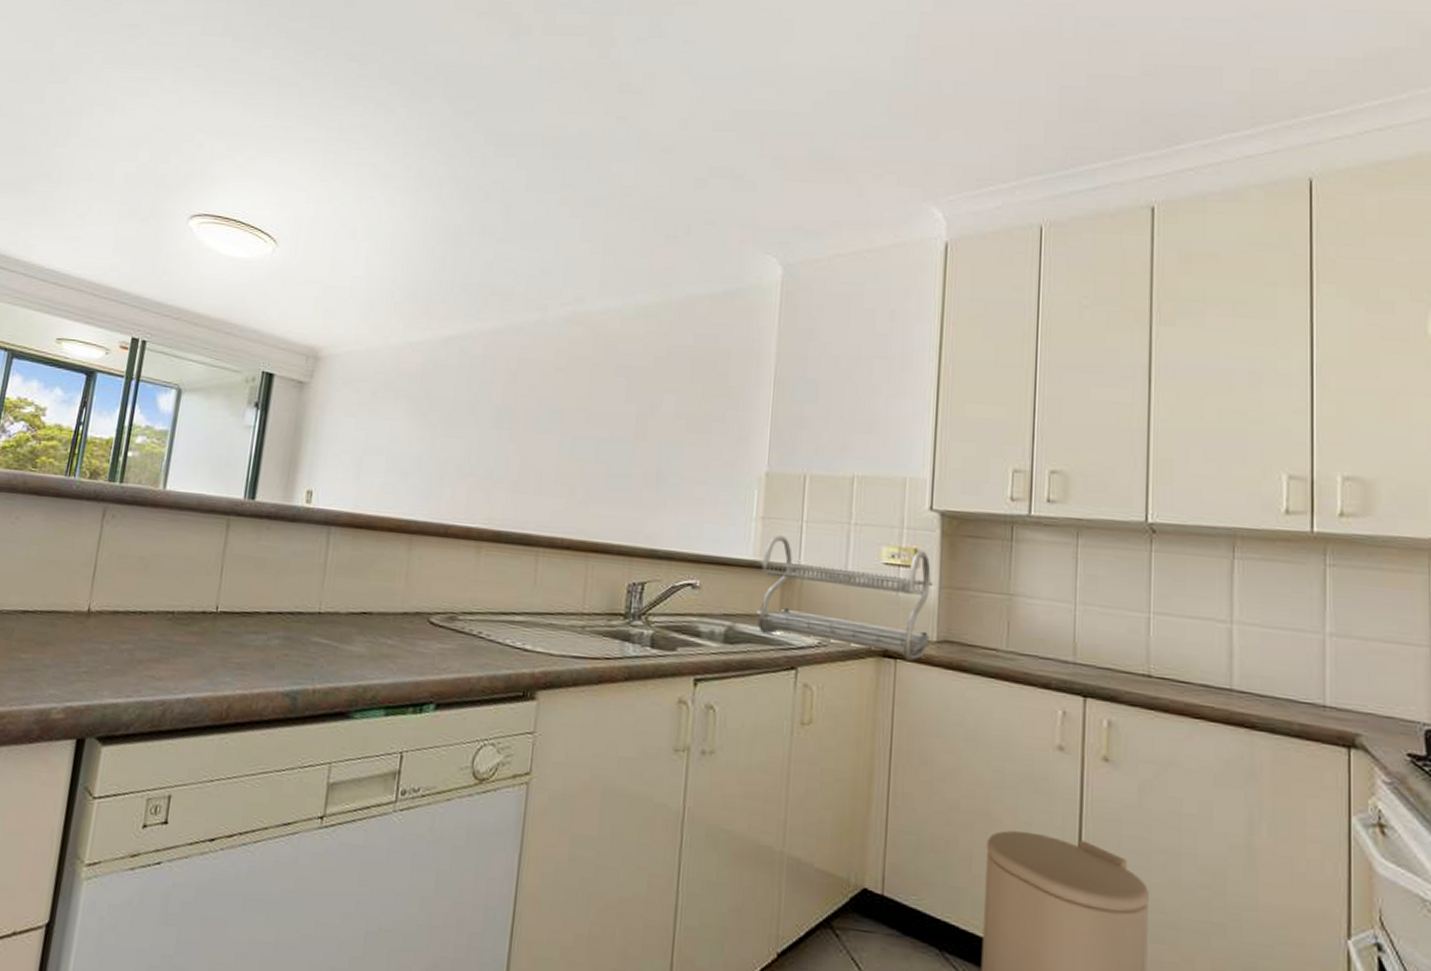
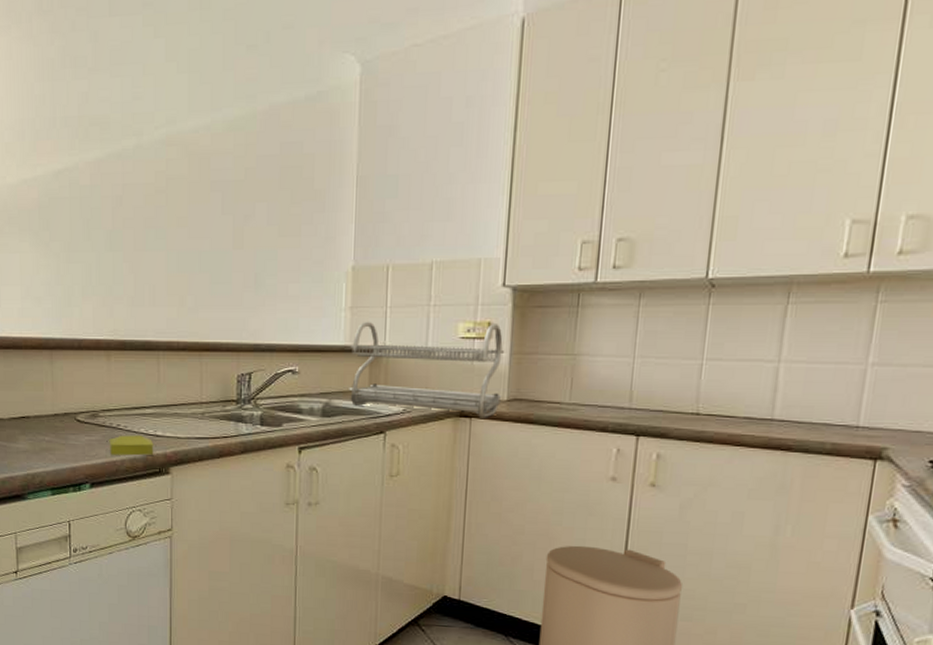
sponge: none [464,645,530,675] -> present [109,435,163,456]

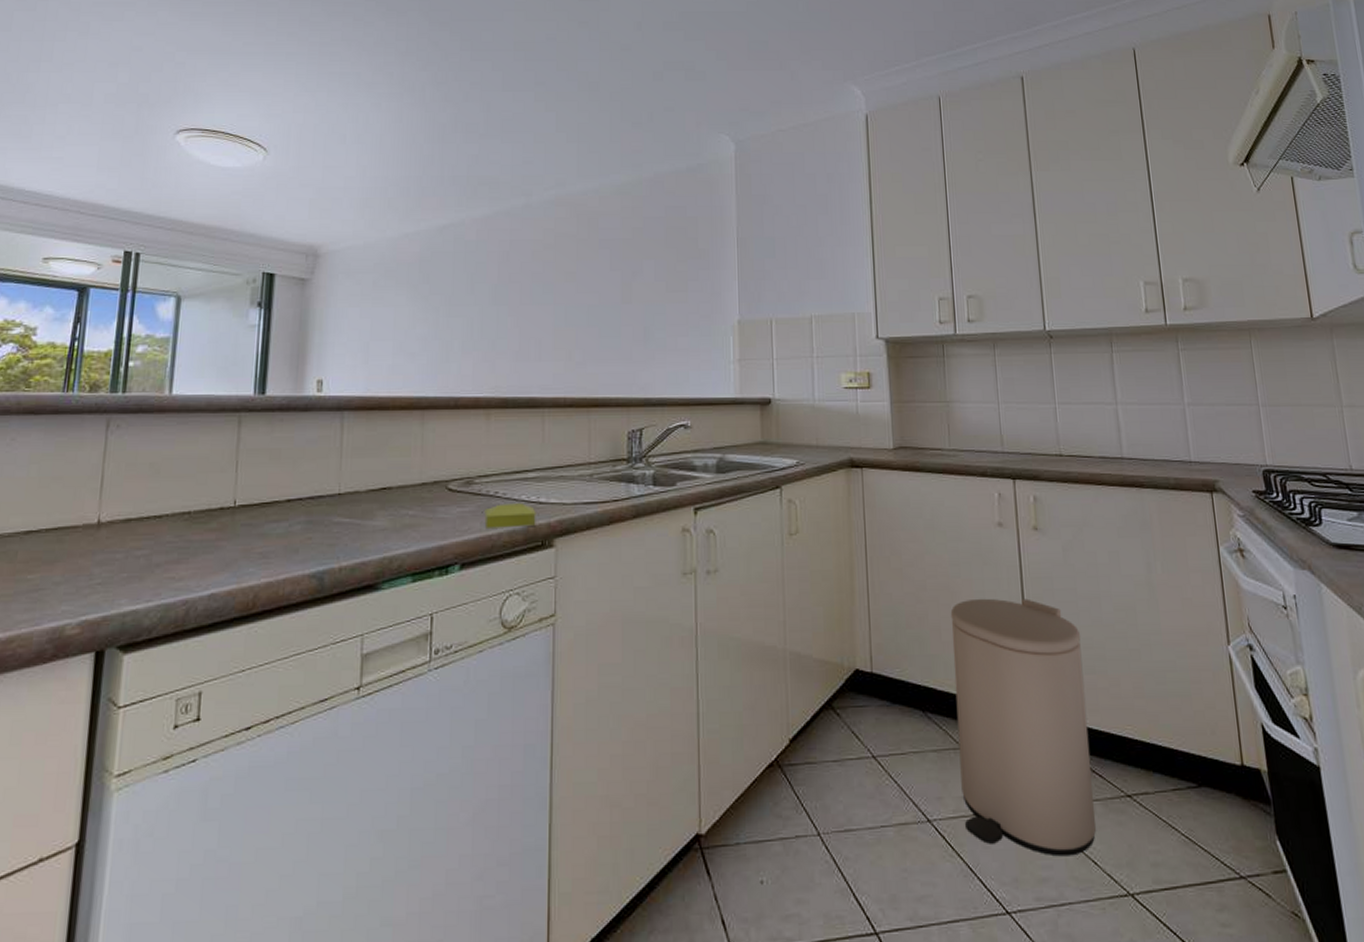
dish rack: present [349,321,504,420] -> none [739,373,887,469]

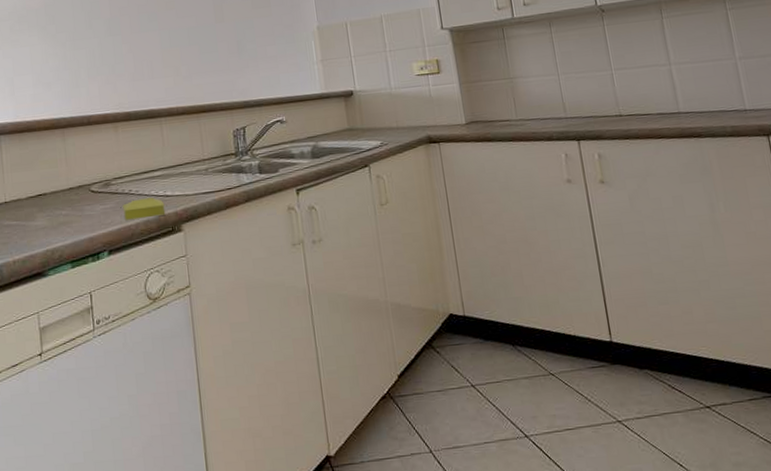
pedal bin: present [950,598,1096,857] -> none [530,243,679,461]

